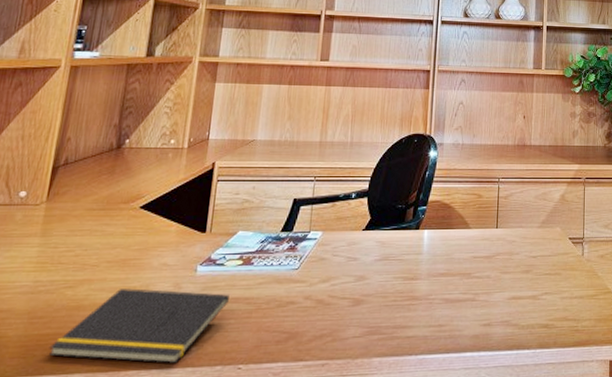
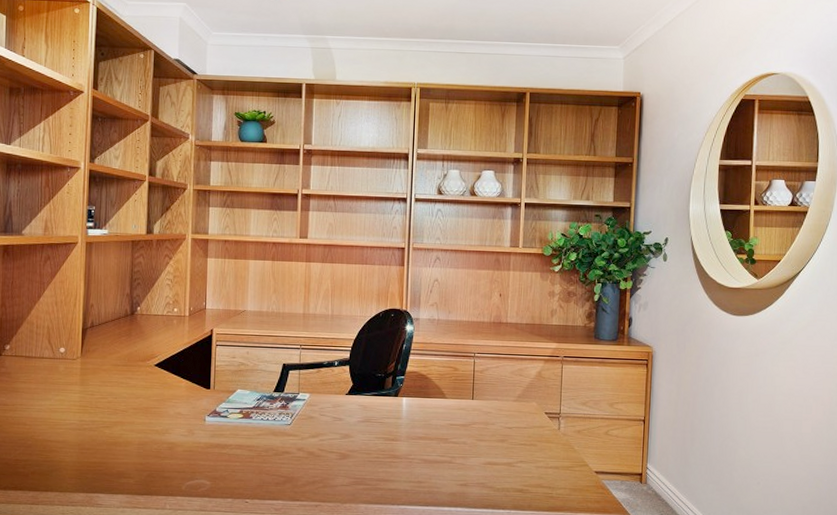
notepad: present [49,288,230,363] -> none [97,431,235,493]

